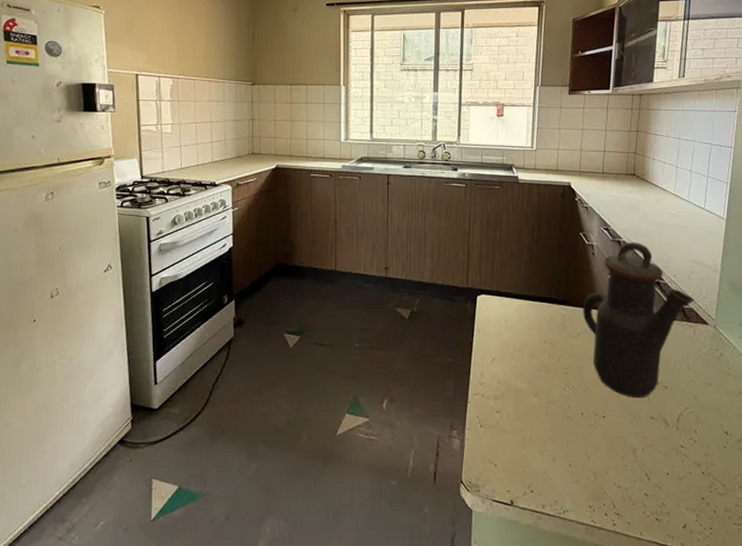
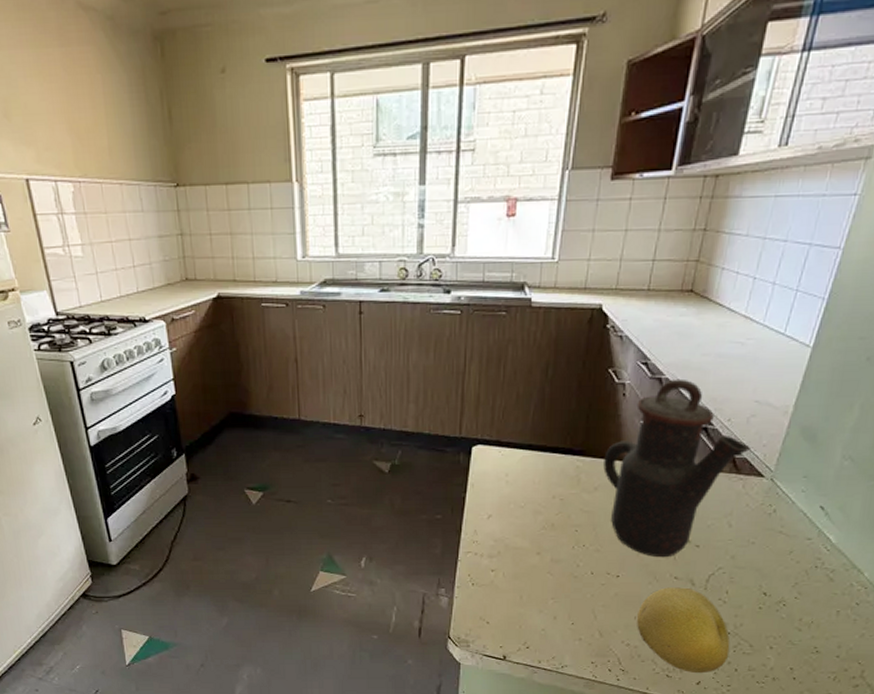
fruit: none [624,427,707,516] -> present [637,587,730,674]

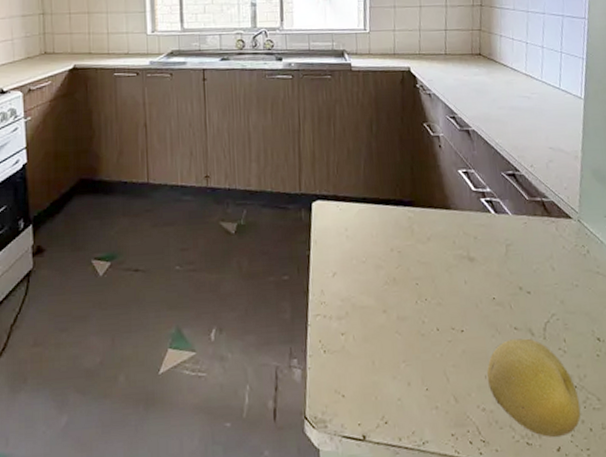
teapot: present [603,378,750,558] -> none [431,130,555,308]

